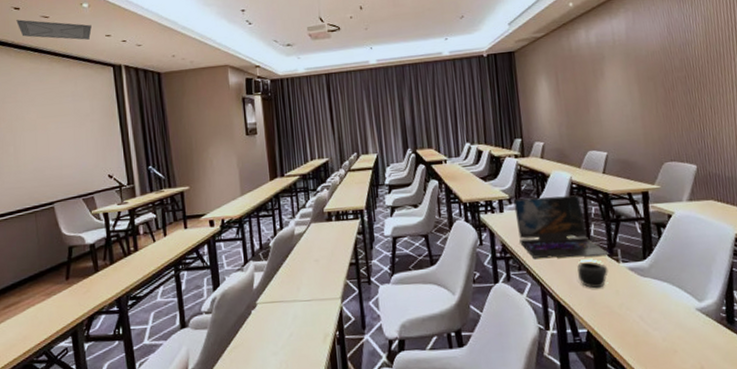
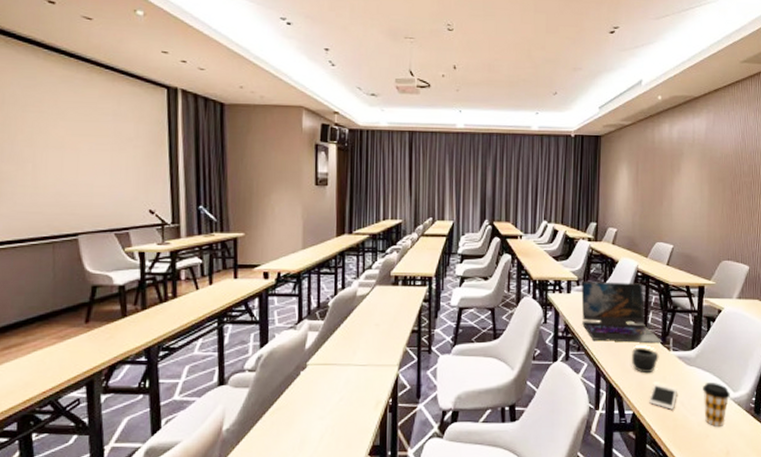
ceiling vent: present [16,19,92,40] -> none [49,16,145,53]
cell phone: none [603,298,634,325] -> present [649,384,677,410]
coffee cup: none [662,292,696,342] -> present [703,381,730,428]

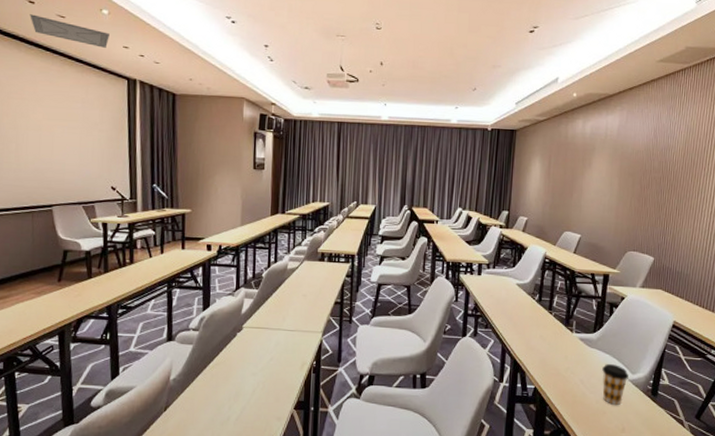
ceiling vent: none [49,16,145,53] -> present [30,14,110,48]
laptop: present [581,281,663,344] -> none [491,265,566,326]
mug: present [631,346,659,374] -> none [535,327,562,352]
cell phone: present [649,384,677,410] -> none [550,362,578,387]

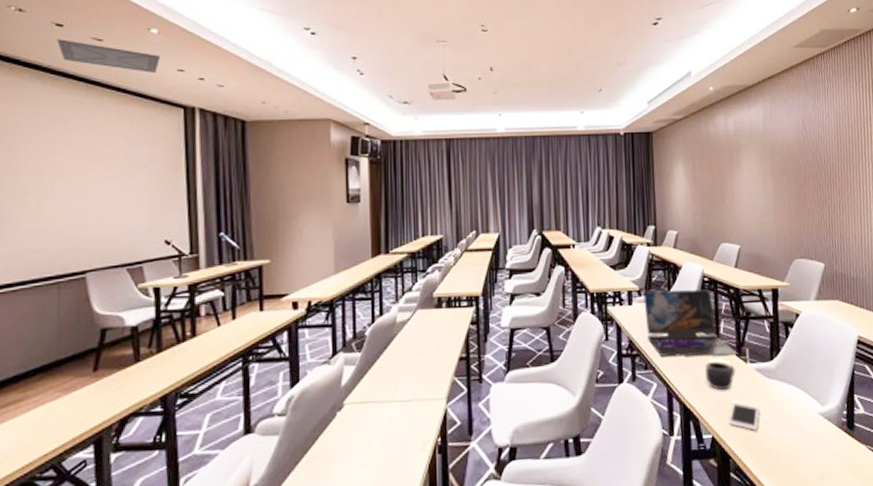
laptop: none [491,265,566,326] -> present [643,289,738,357]
mug: none [535,327,562,352] -> present [704,360,736,391]
cell phone: none [550,362,578,387] -> present [729,401,760,431]
coffee cup: present [602,363,629,406] -> none [787,395,819,448]

